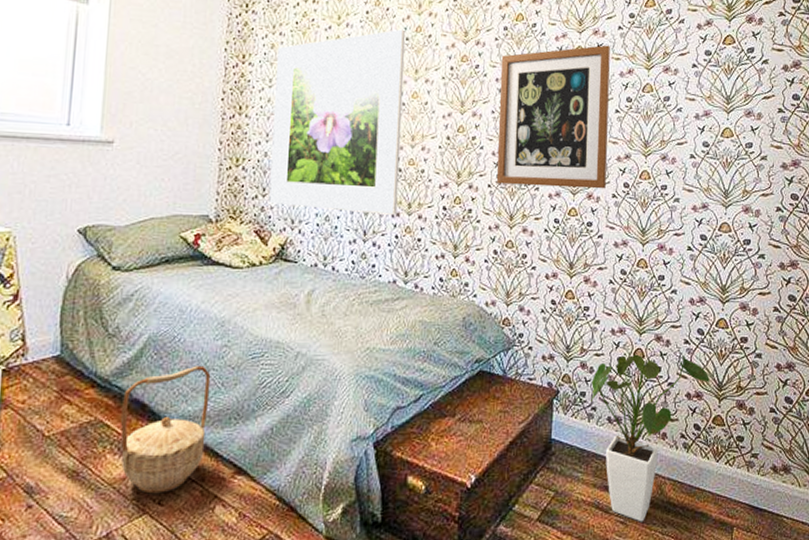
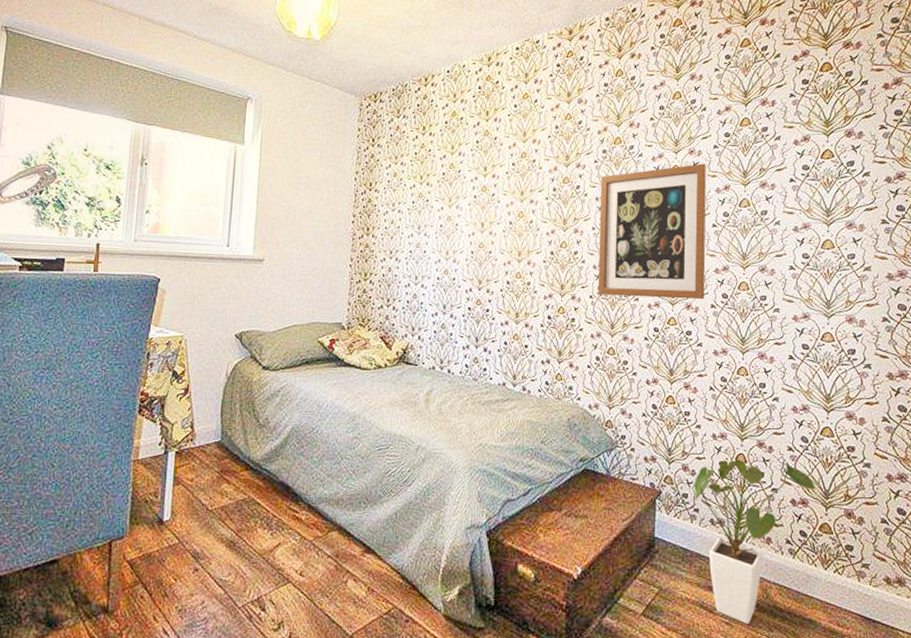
basket: present [120,365,211,494] -> none [269,454,344,566]
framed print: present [269,29,406,215] -> none [392,155,512,323]

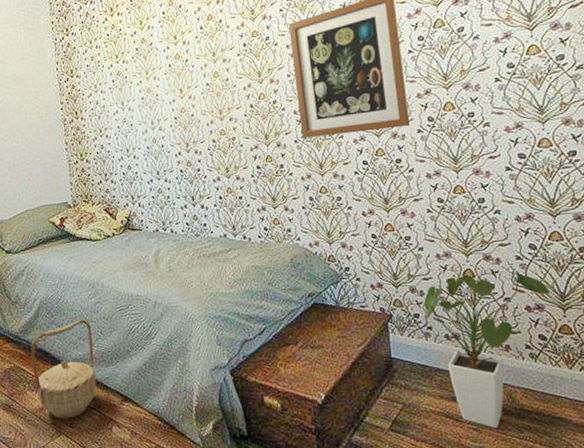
basket: none [269,454,344,566] -> present [30,319,96,419]

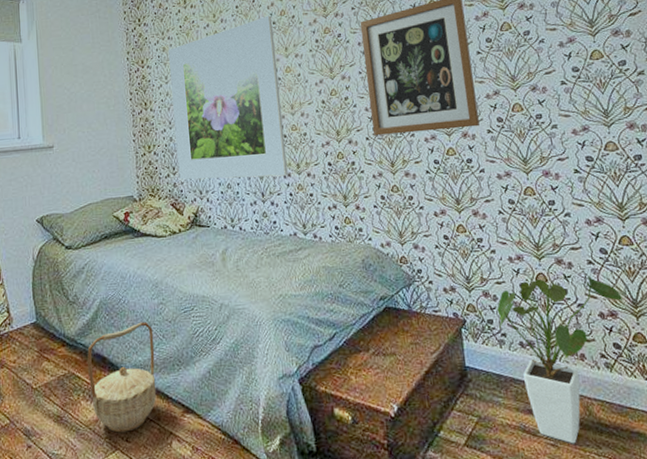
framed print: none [96,20,218,186] -> present [167,15,288,180]

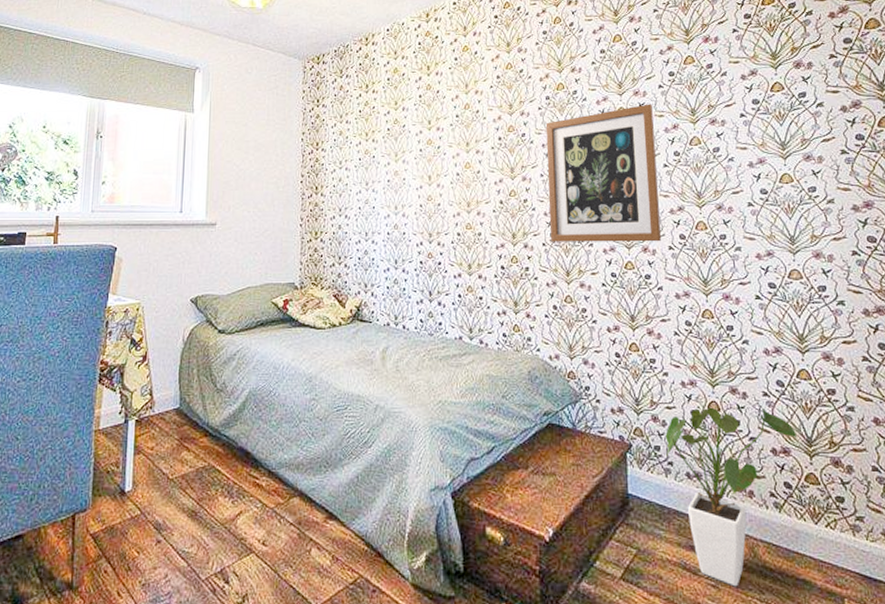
basket: present [87,321,157,433] -> none [229,417,302,535]
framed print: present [167,15,288,180] -> none [344,108,459,276]

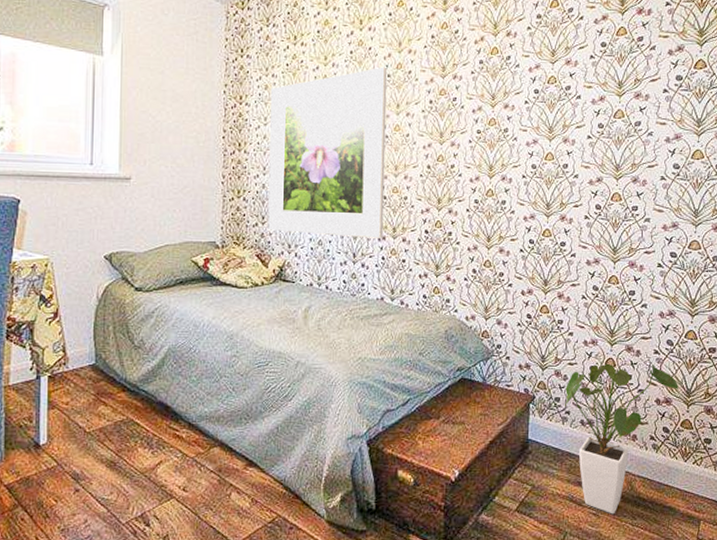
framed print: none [344,108,459,276] -> present [268,66,388,239]
wall art: present [545,104,661,242] -> none [474,74,582,211]

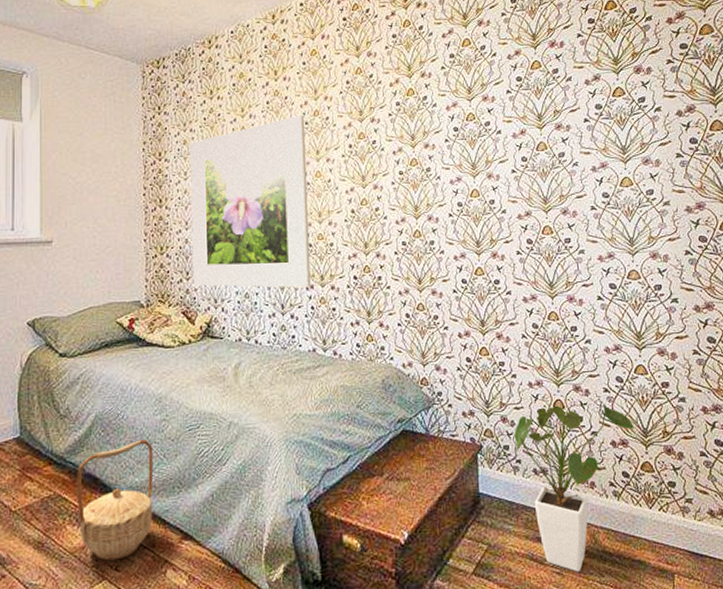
basket: none [148,373,223,482] -> present [76,439,154,561]

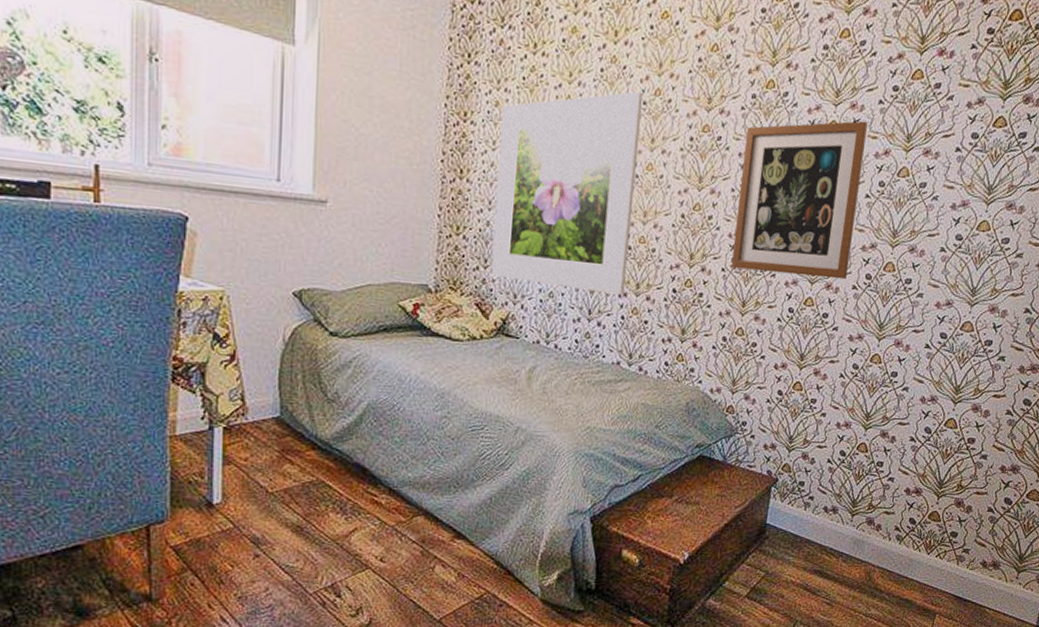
basket: present [76,439,154,561] -> none [342,434,431,551]
wall art: none [396,109,509,251] -> present [730,120,868,280]
house plant: present [514,404,635,572] -> none [808,448,932,605]

